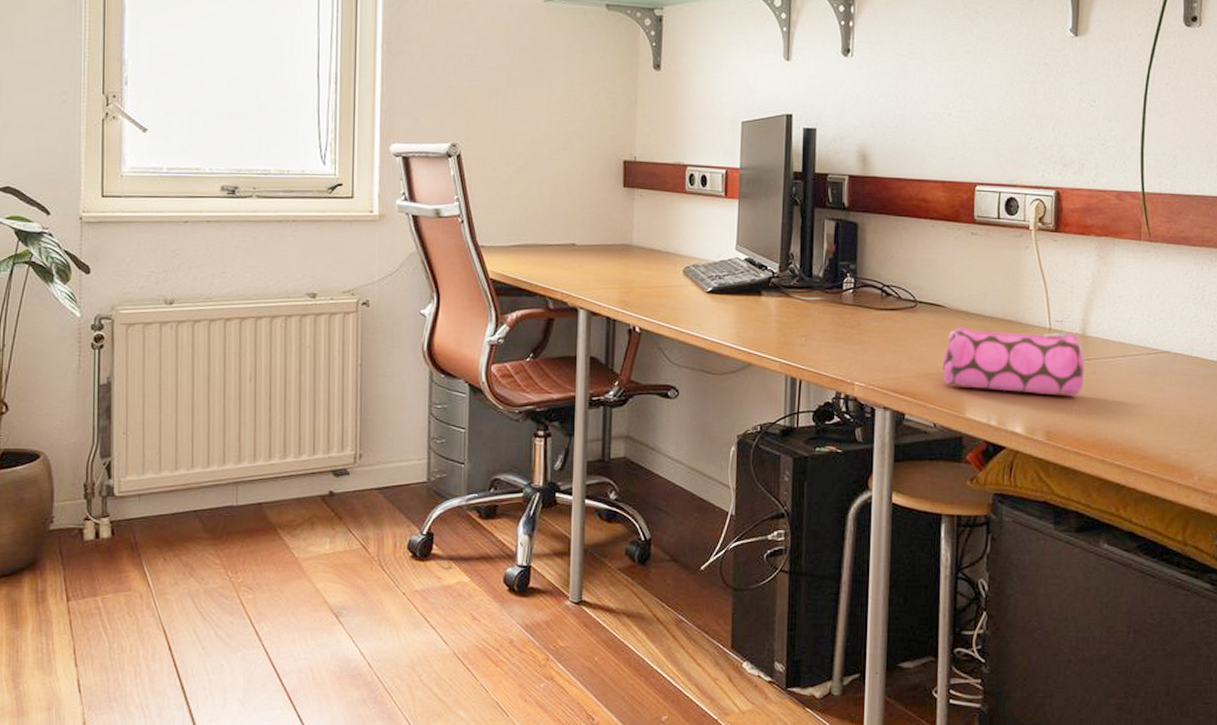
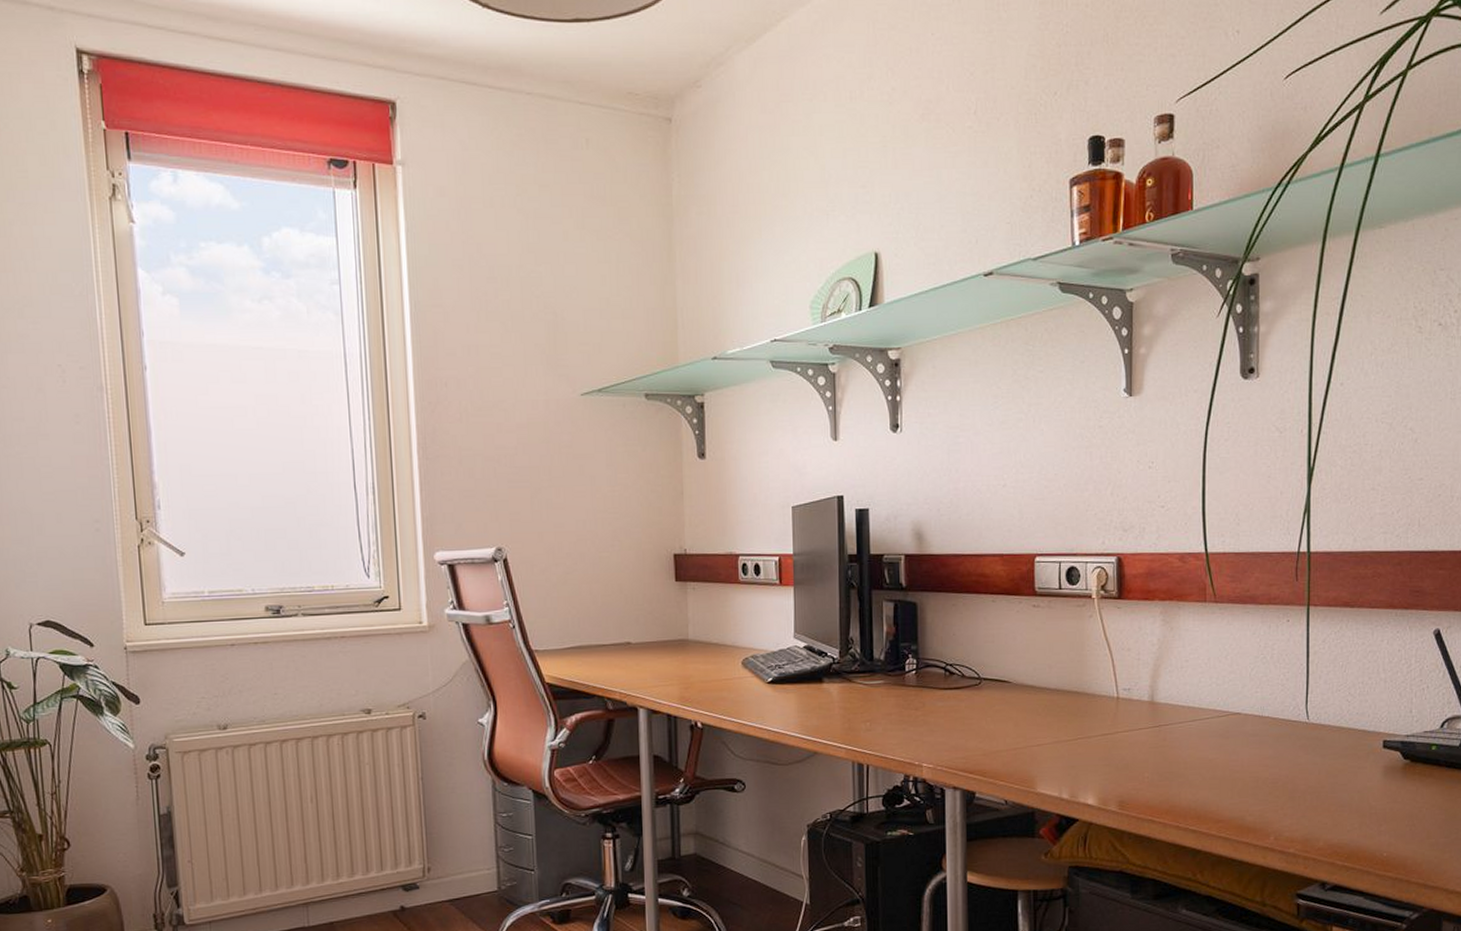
pencil case: present [943,327,1085,396] -> none [1011,698,1155,764]

